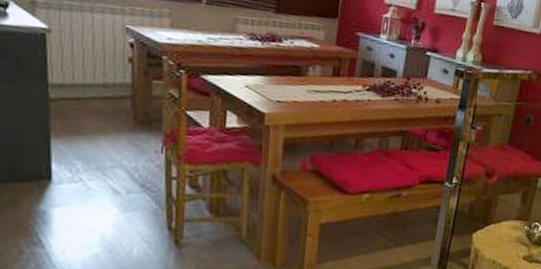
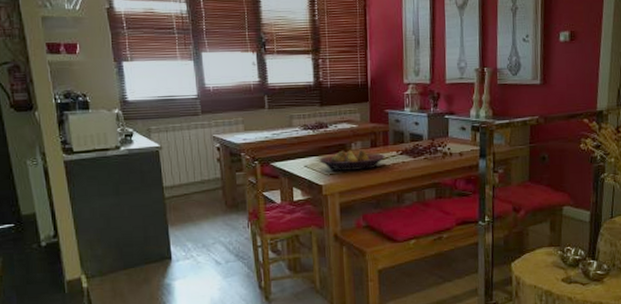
fruit bowl: none [265,73,348,103] -> present [319,149,385,171]

